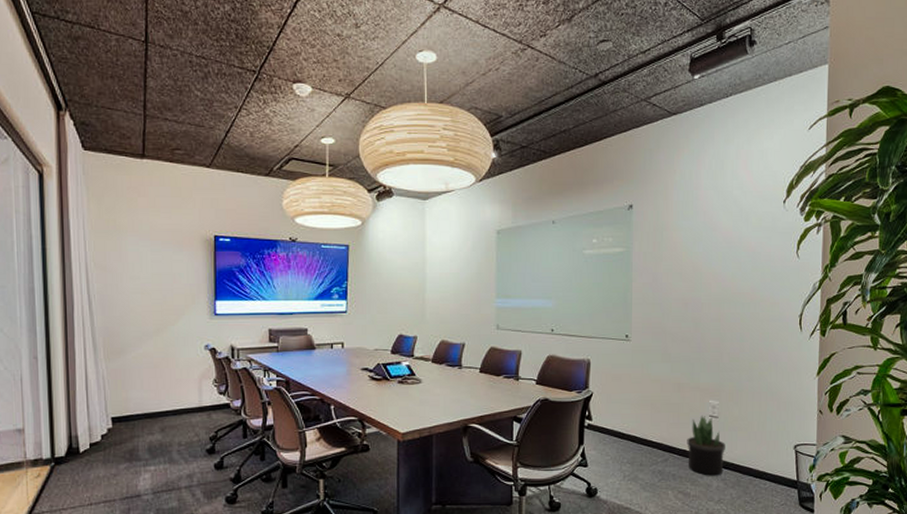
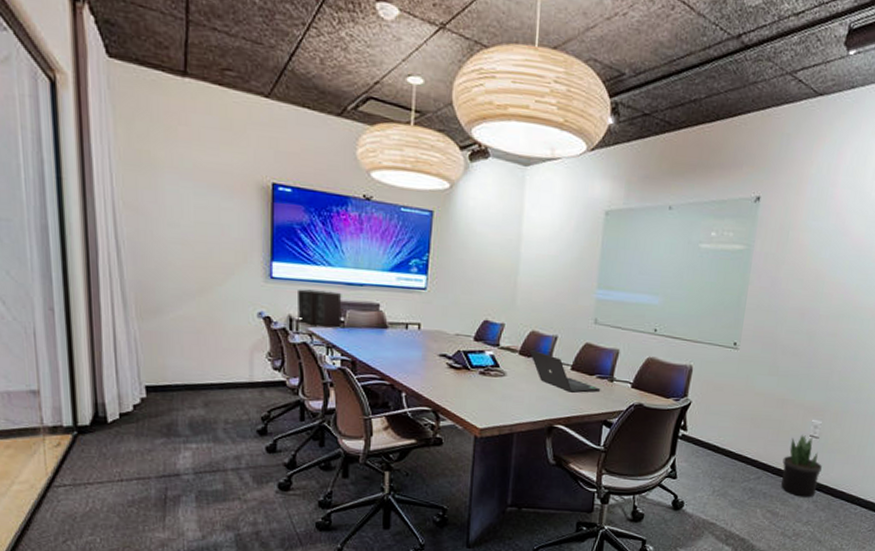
speaker: none [238,321,276,353] -> present [298,289,342,328]
laptop: none [441,358,509,393] -> present [529,350,601,393]

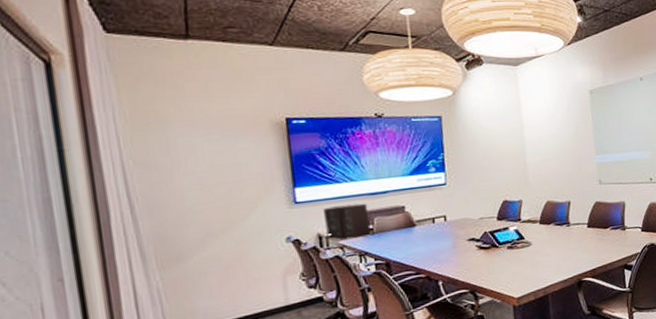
laptop: present [529,350,601,393] -> none [548,217,617,247]

